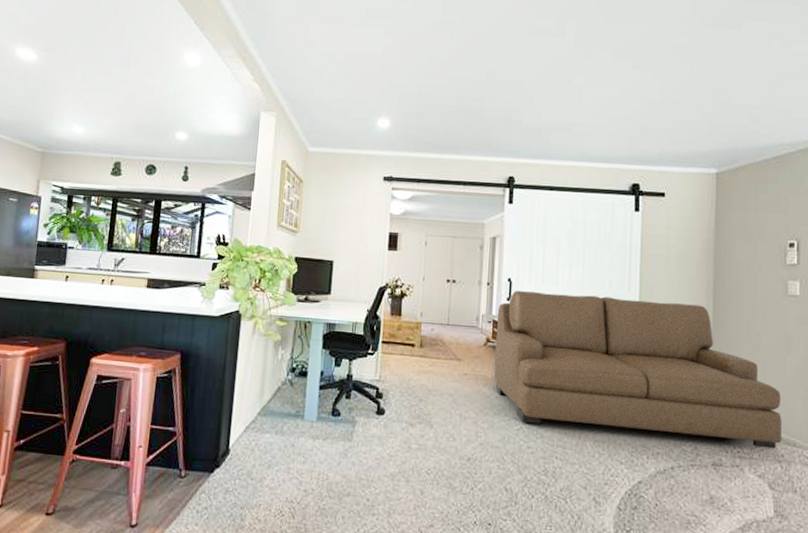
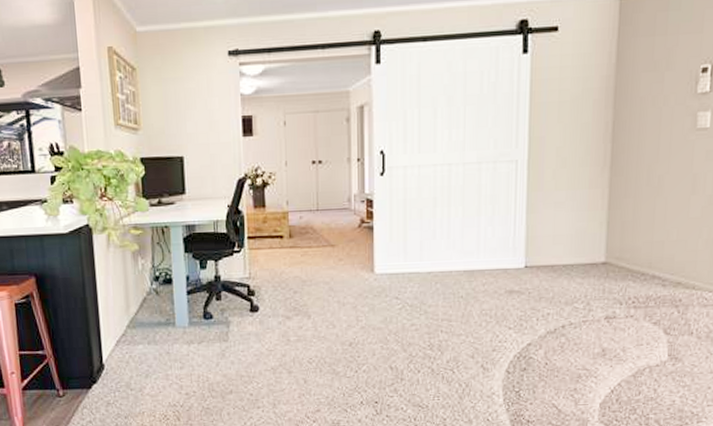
sofa: present [494,291,782,449] -> none [370,153,682,301]

